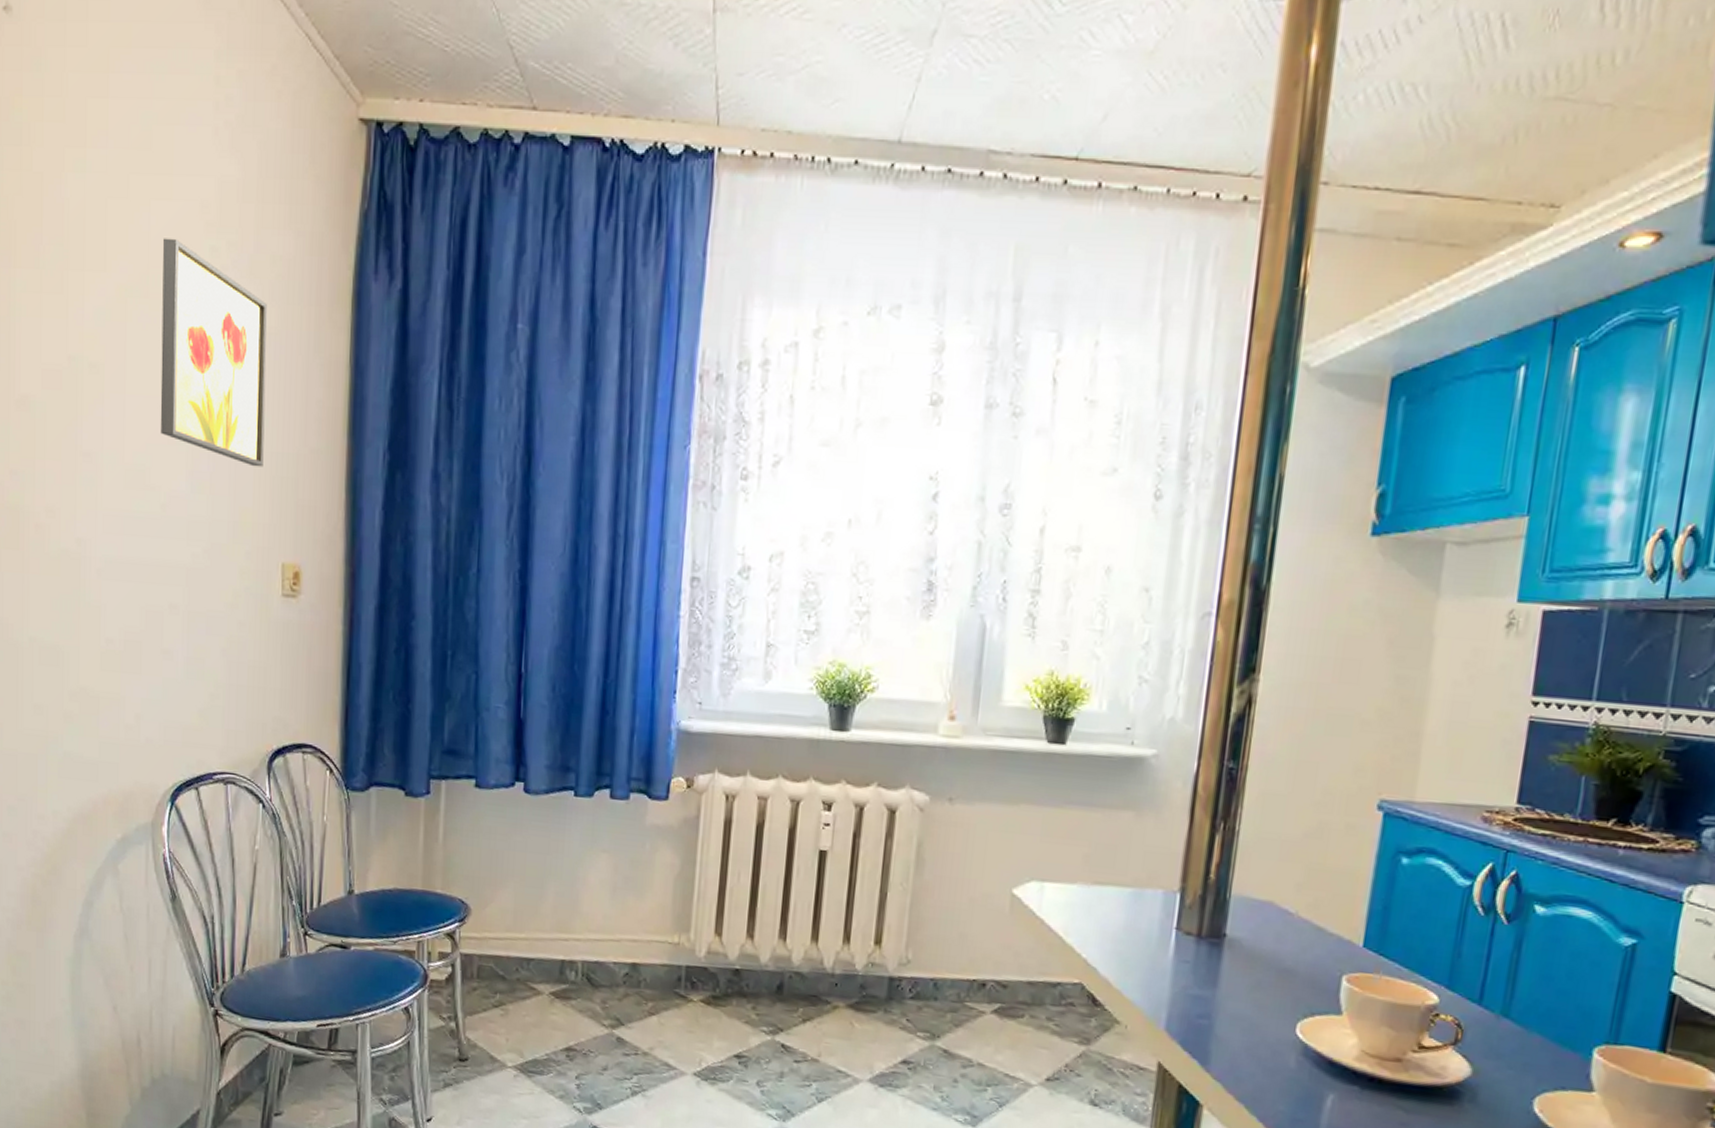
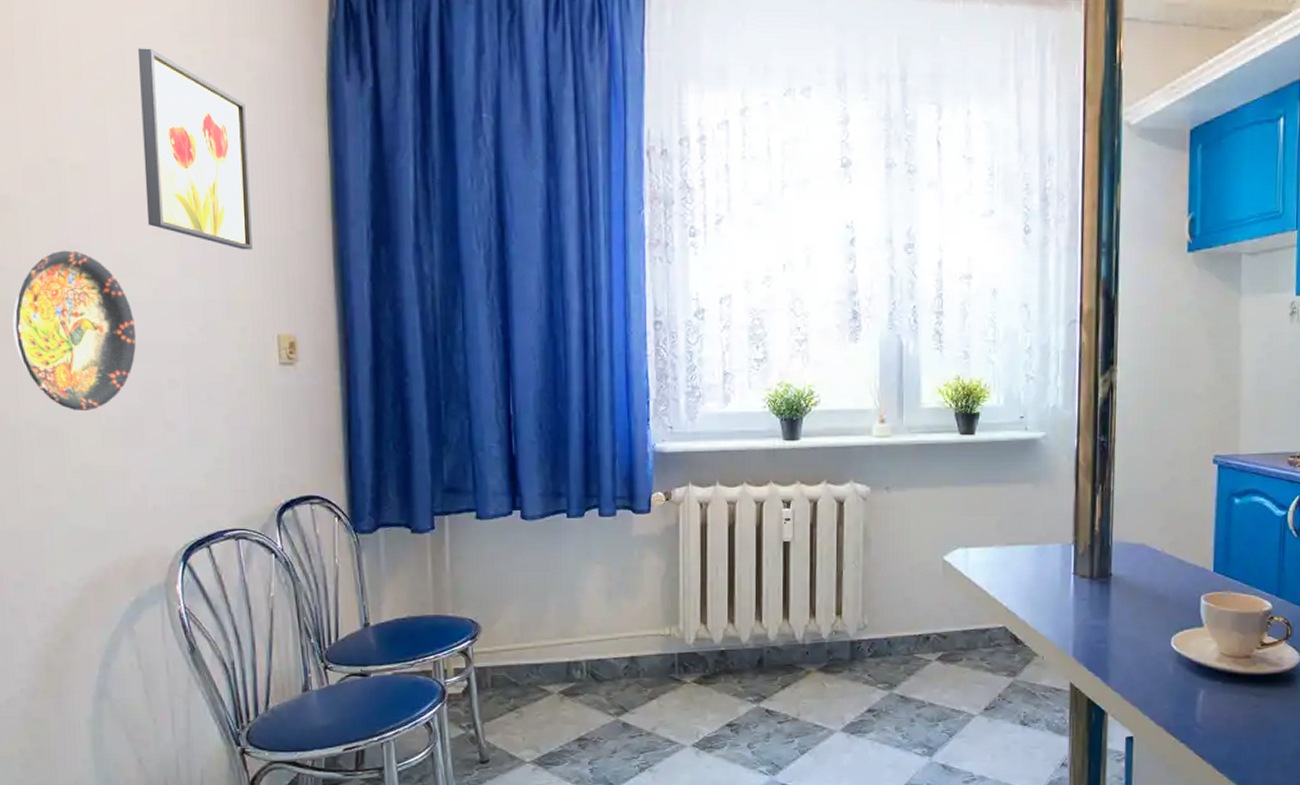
decorative plate: none [23,456,141,632] -> present [12,250,137,412]

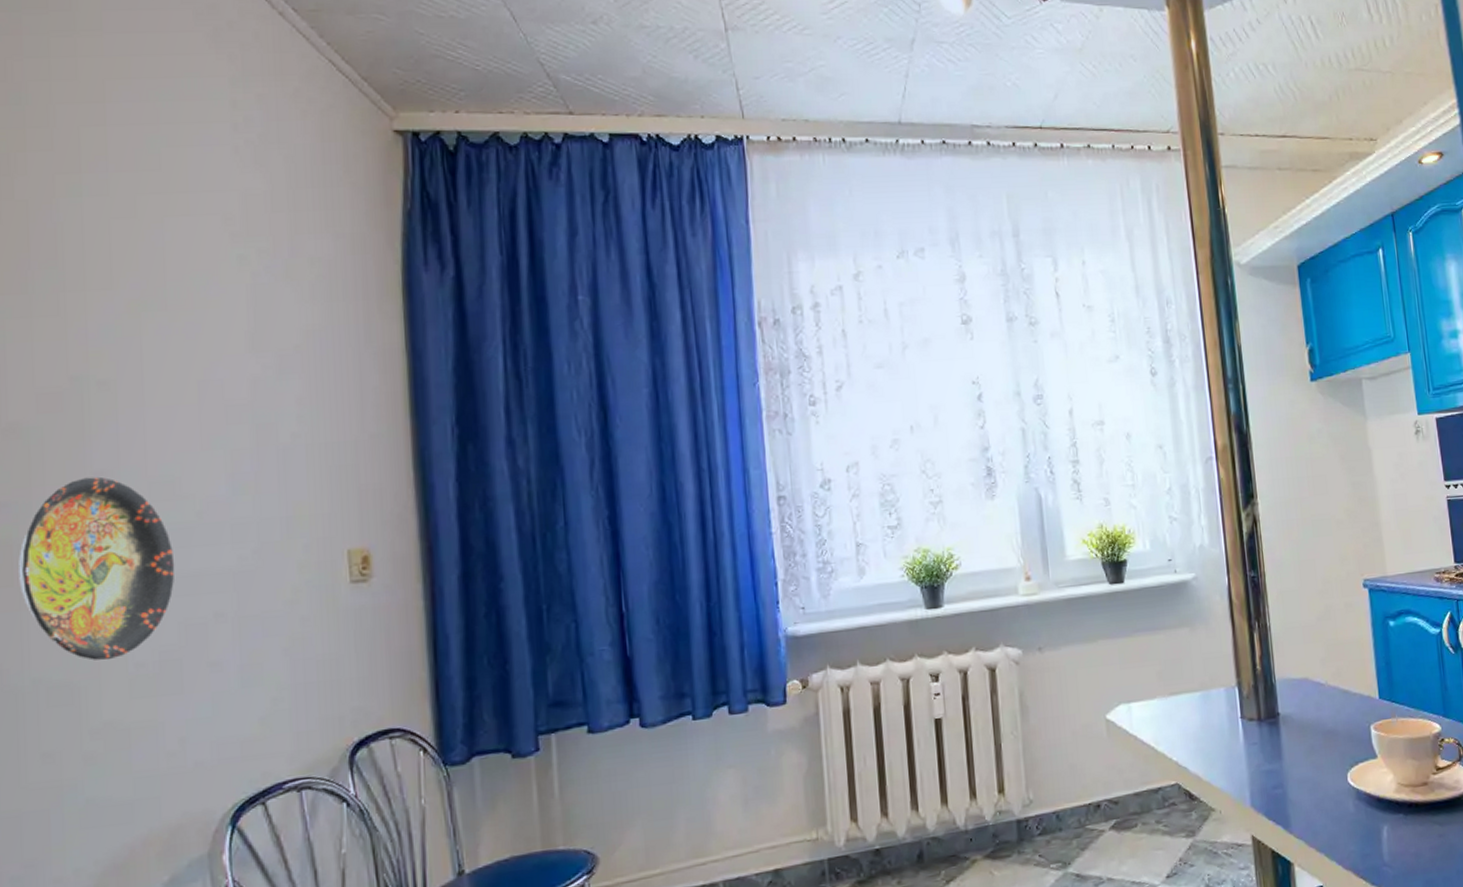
wall art: present [137,48,253,250] -> none [180,251,317,460]

